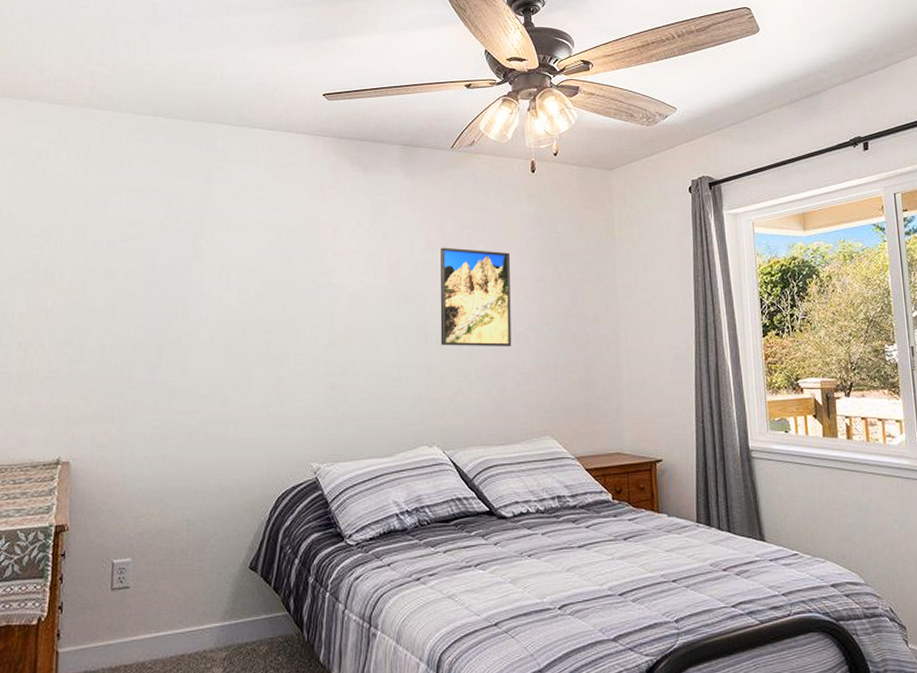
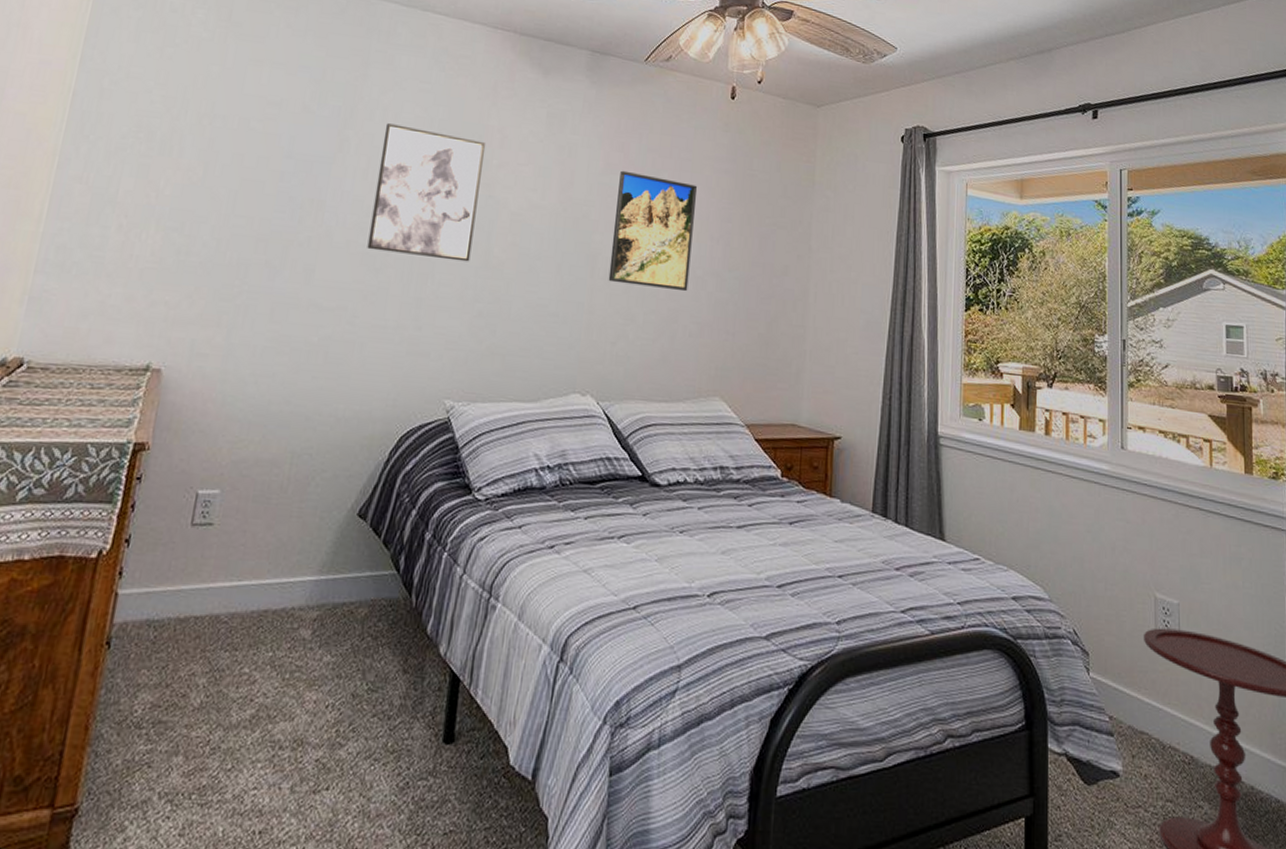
wall art: none [229,230,321,342] -> present [367,123,486,262]

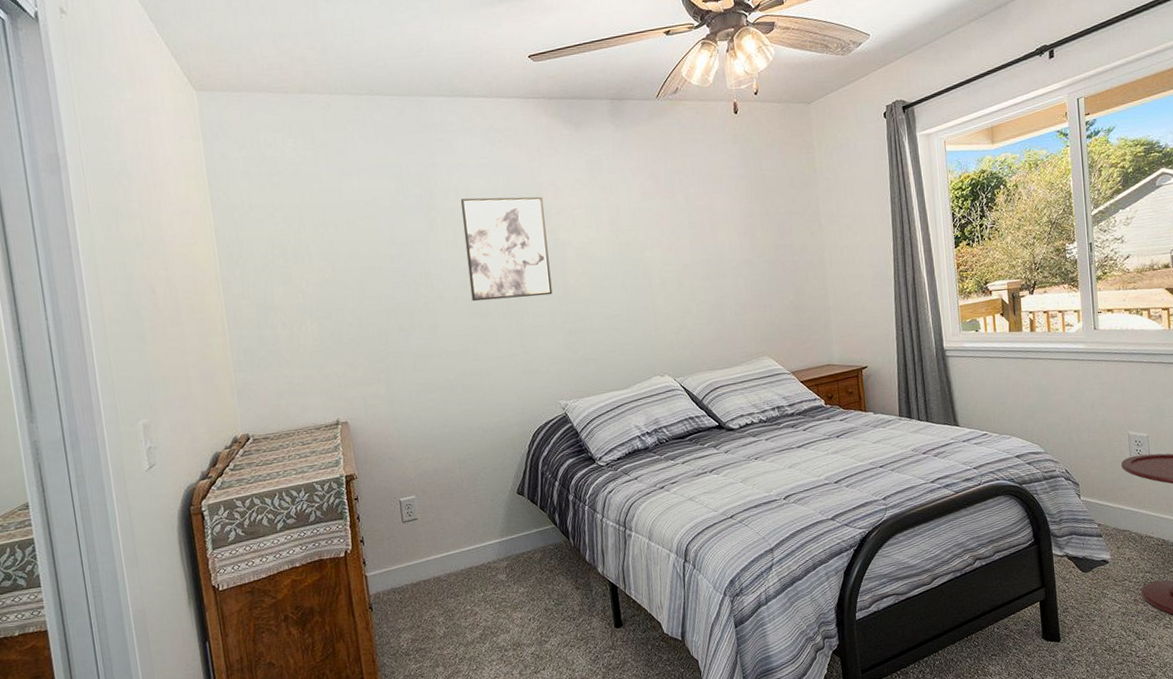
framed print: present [608,170,698,292] -> none [655,193,728,287]

